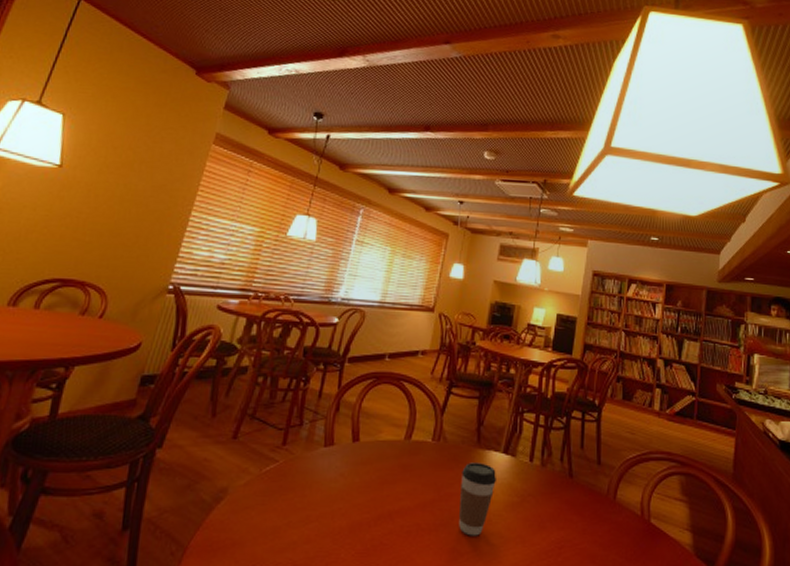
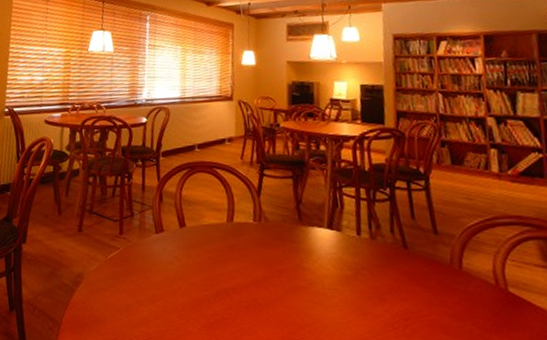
coffee cup: present [459,462,497,536] -> none [288,239,326,310]

